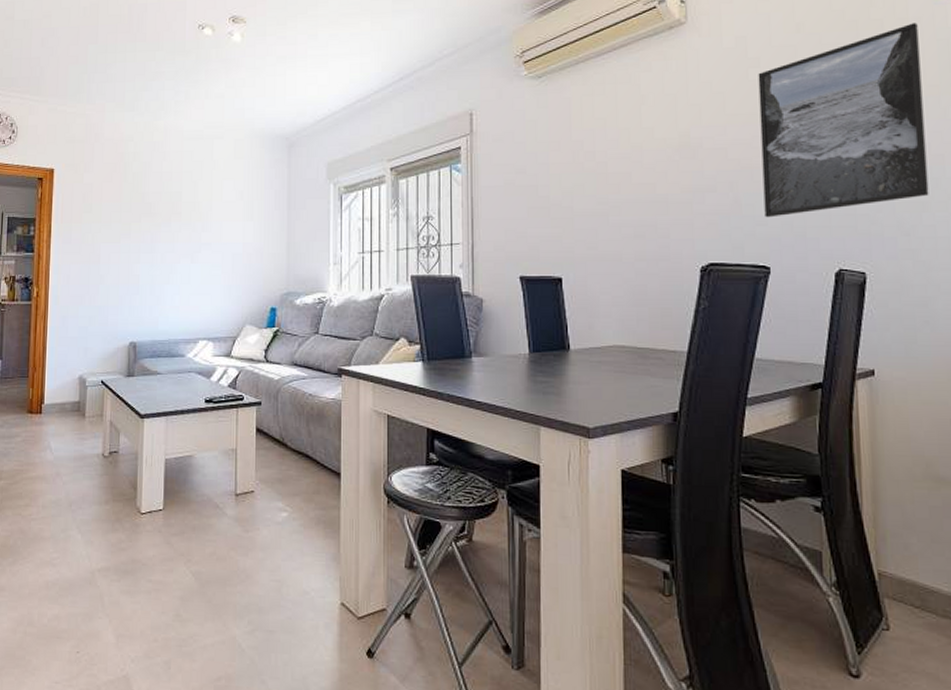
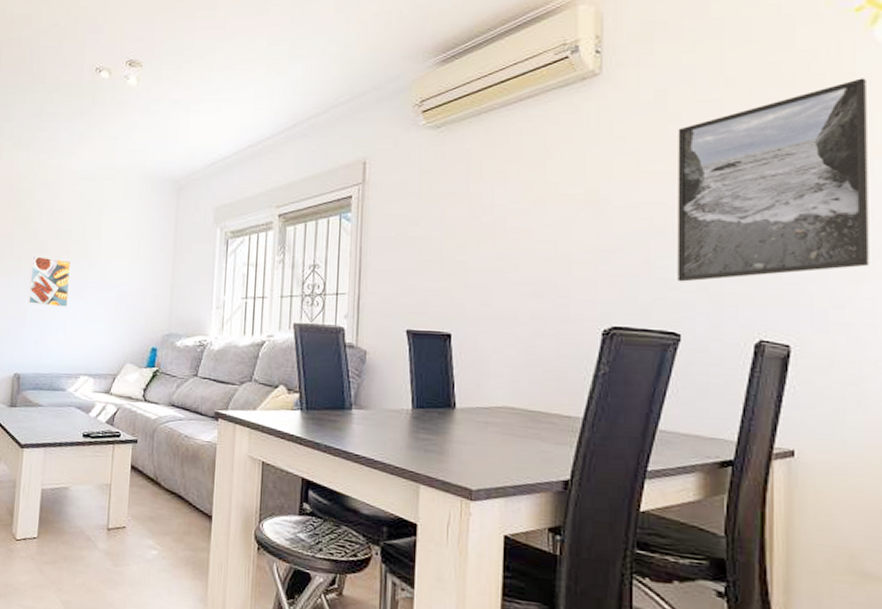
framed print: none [140,220,184,272] -> present [27,256,71,308]

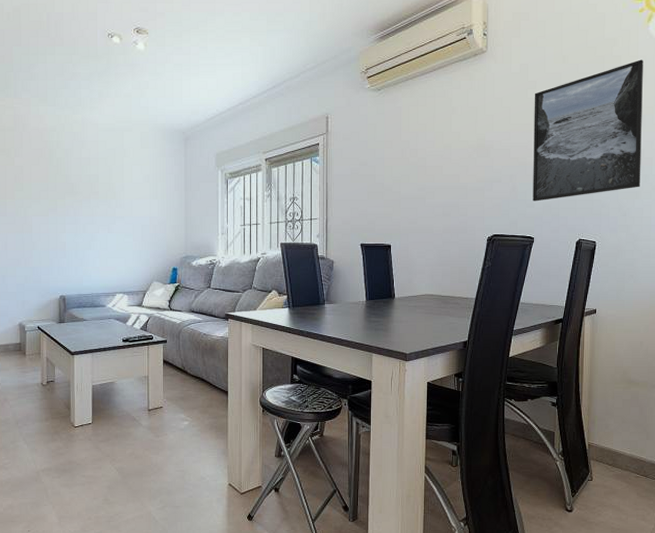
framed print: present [27,256,71,308] -> none [65,197,101,240]

